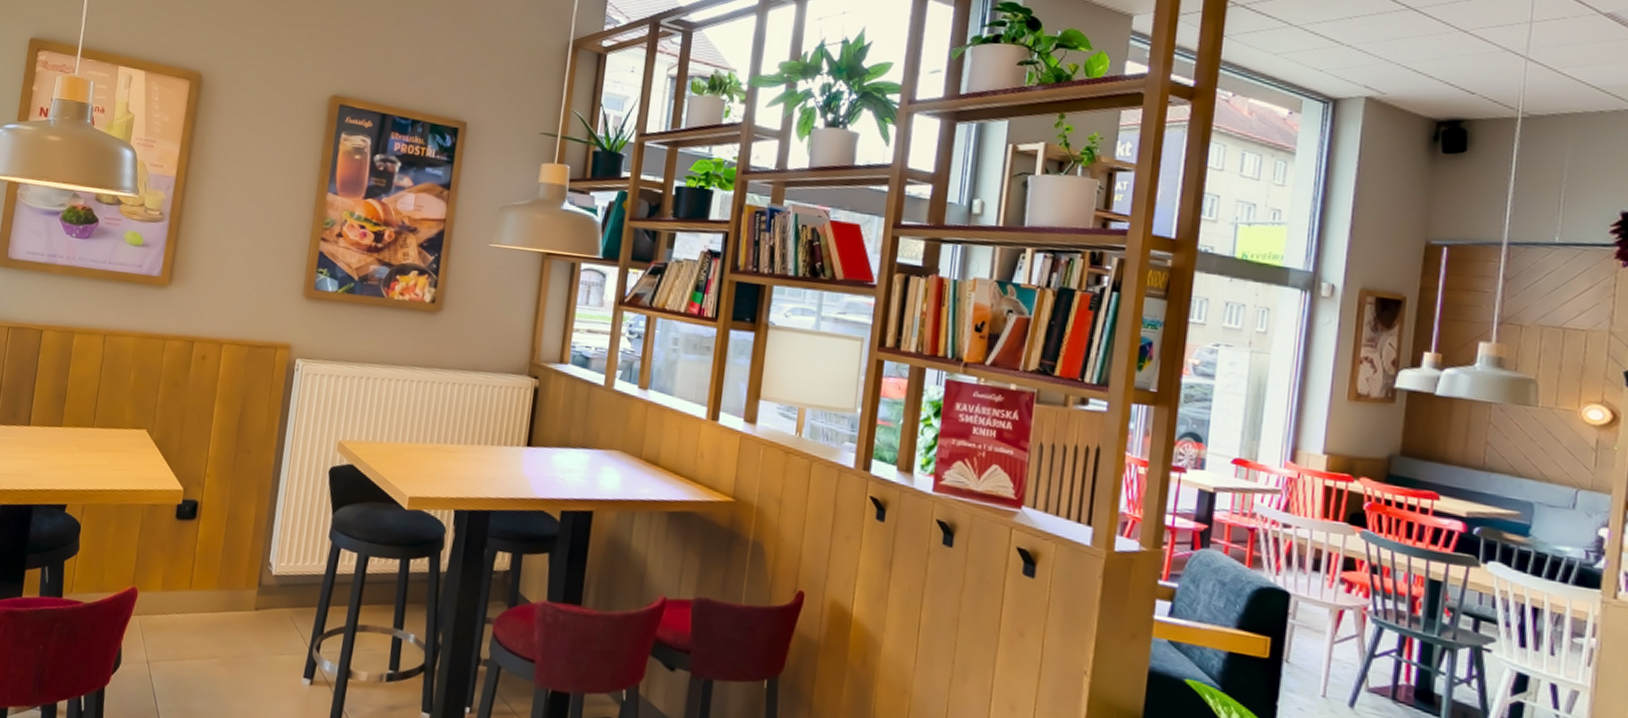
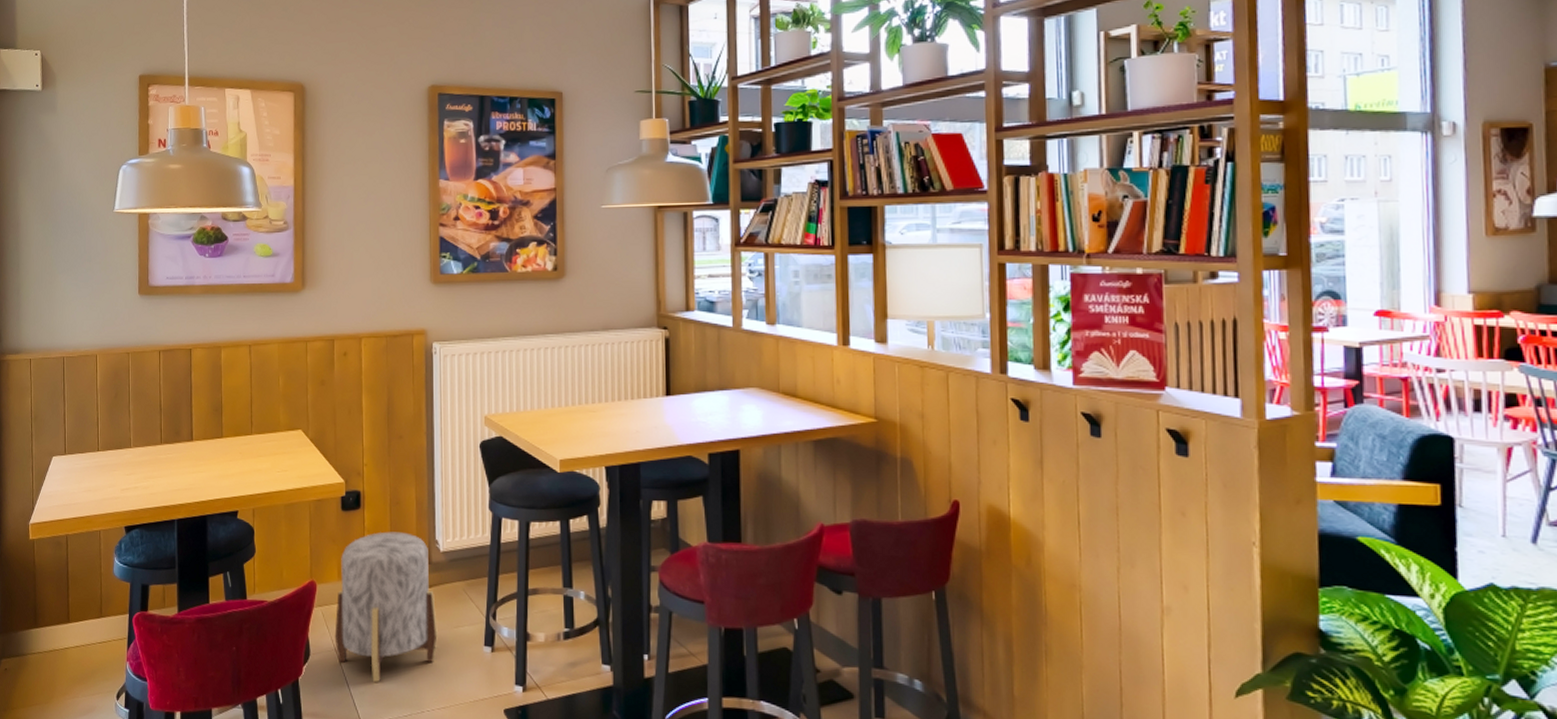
stool: none [148,546,260,701] -> present [334,531,438,682]

